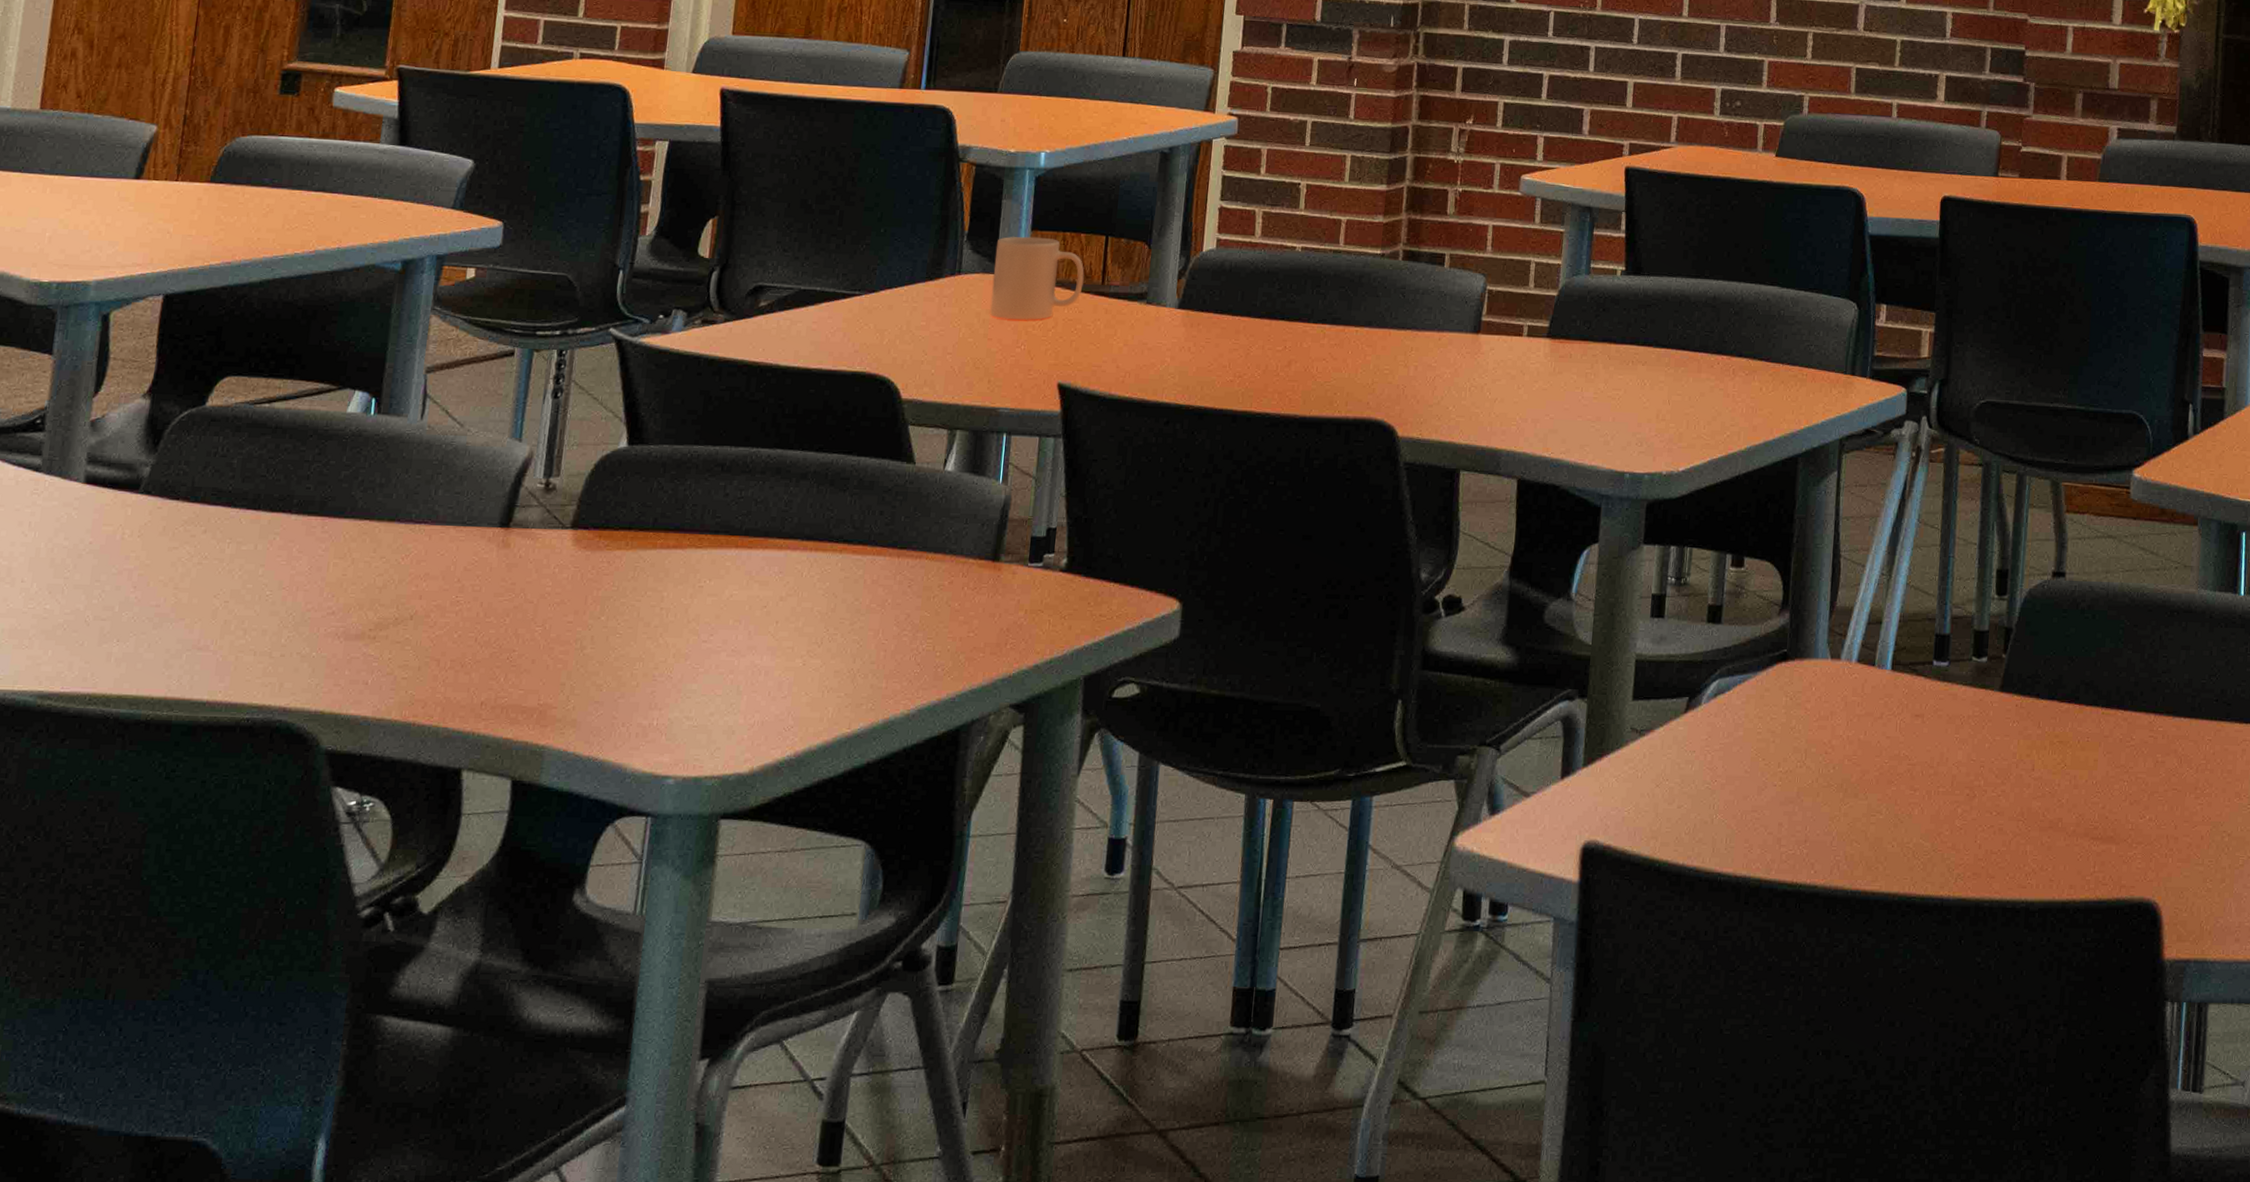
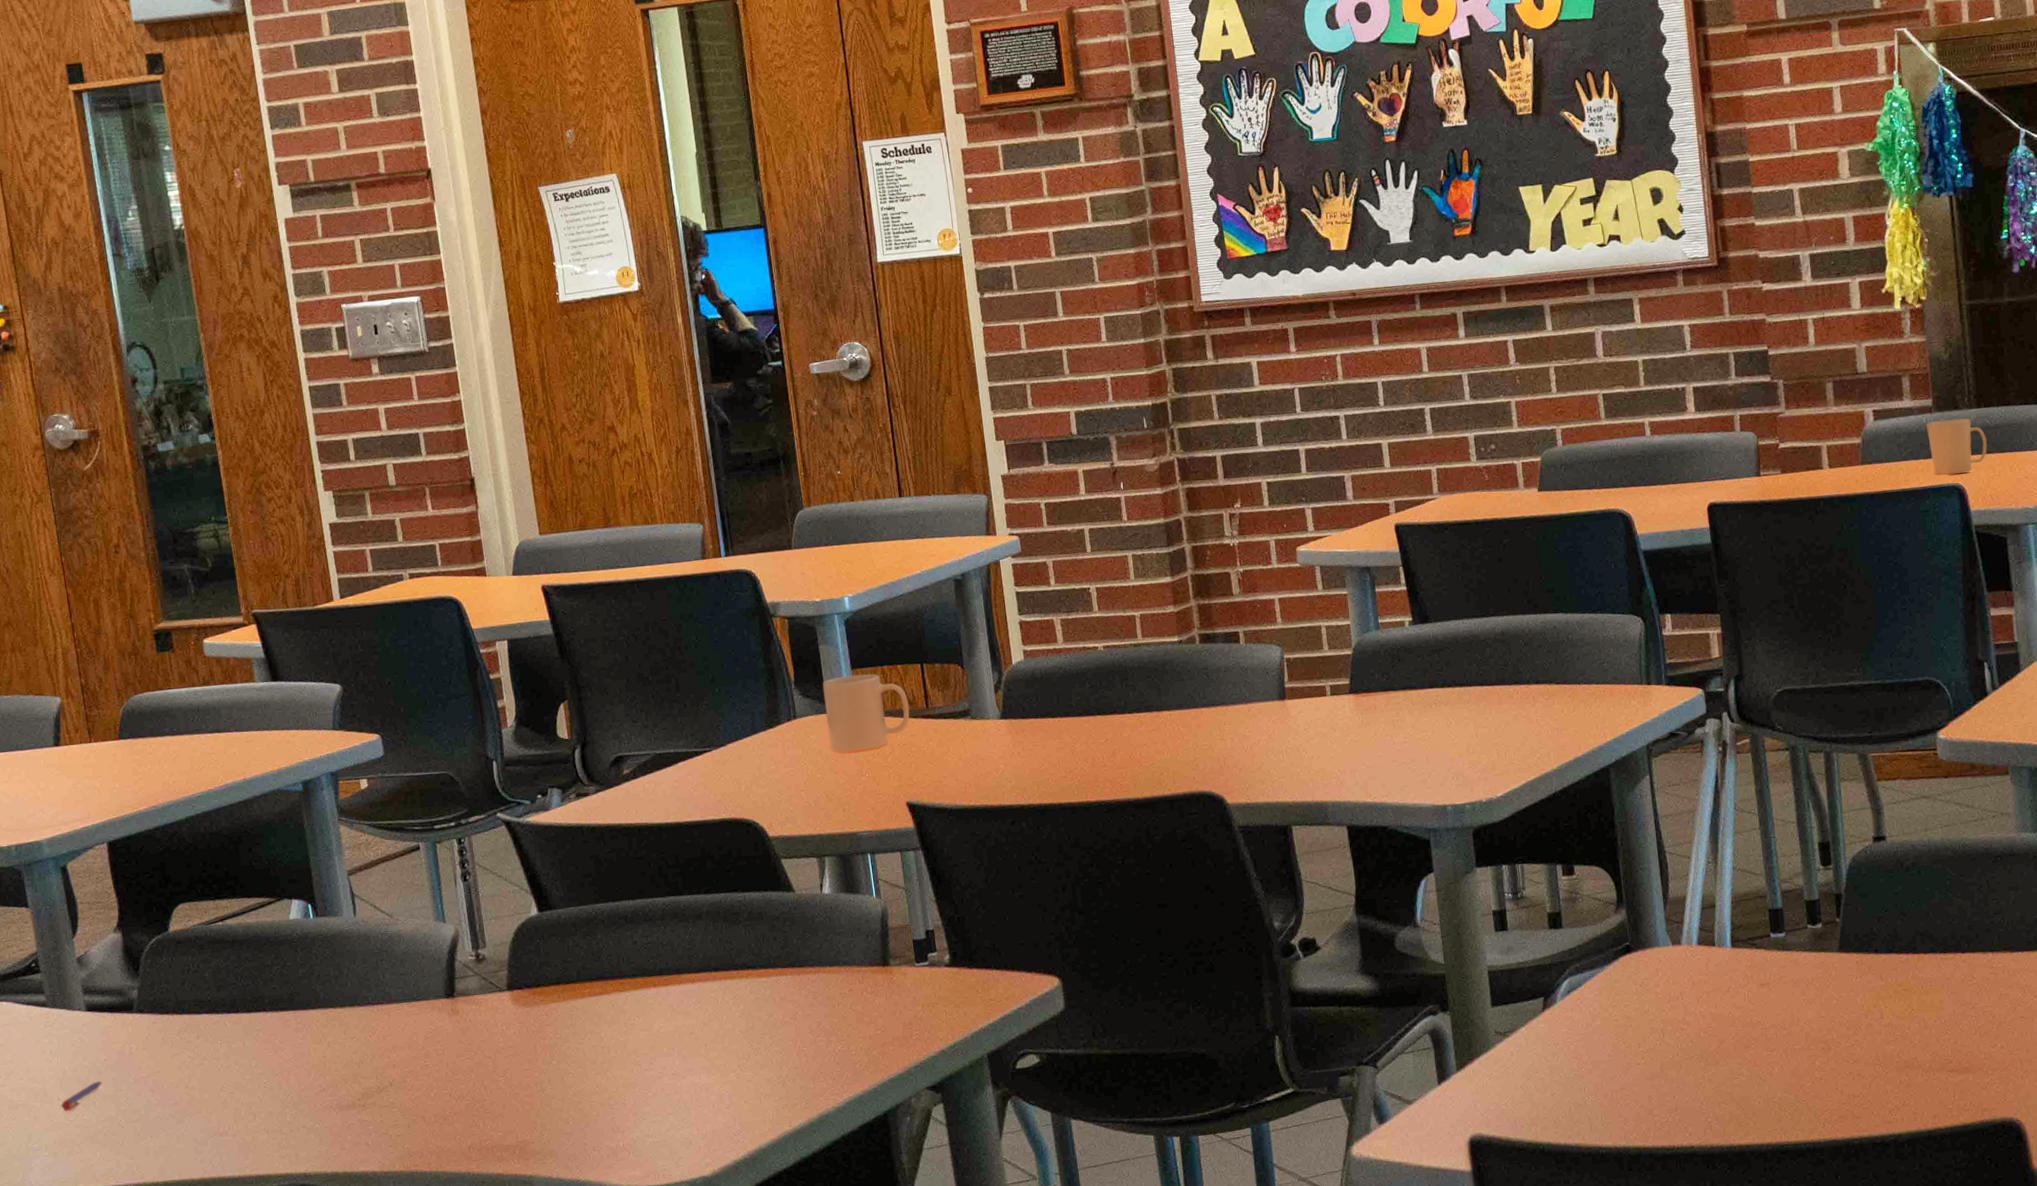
pen: none [22,566,79,598] -> present [60,1080,102,1112]
mug: none [2167,149,2224,206] -> present [1926,418,1987,475]

